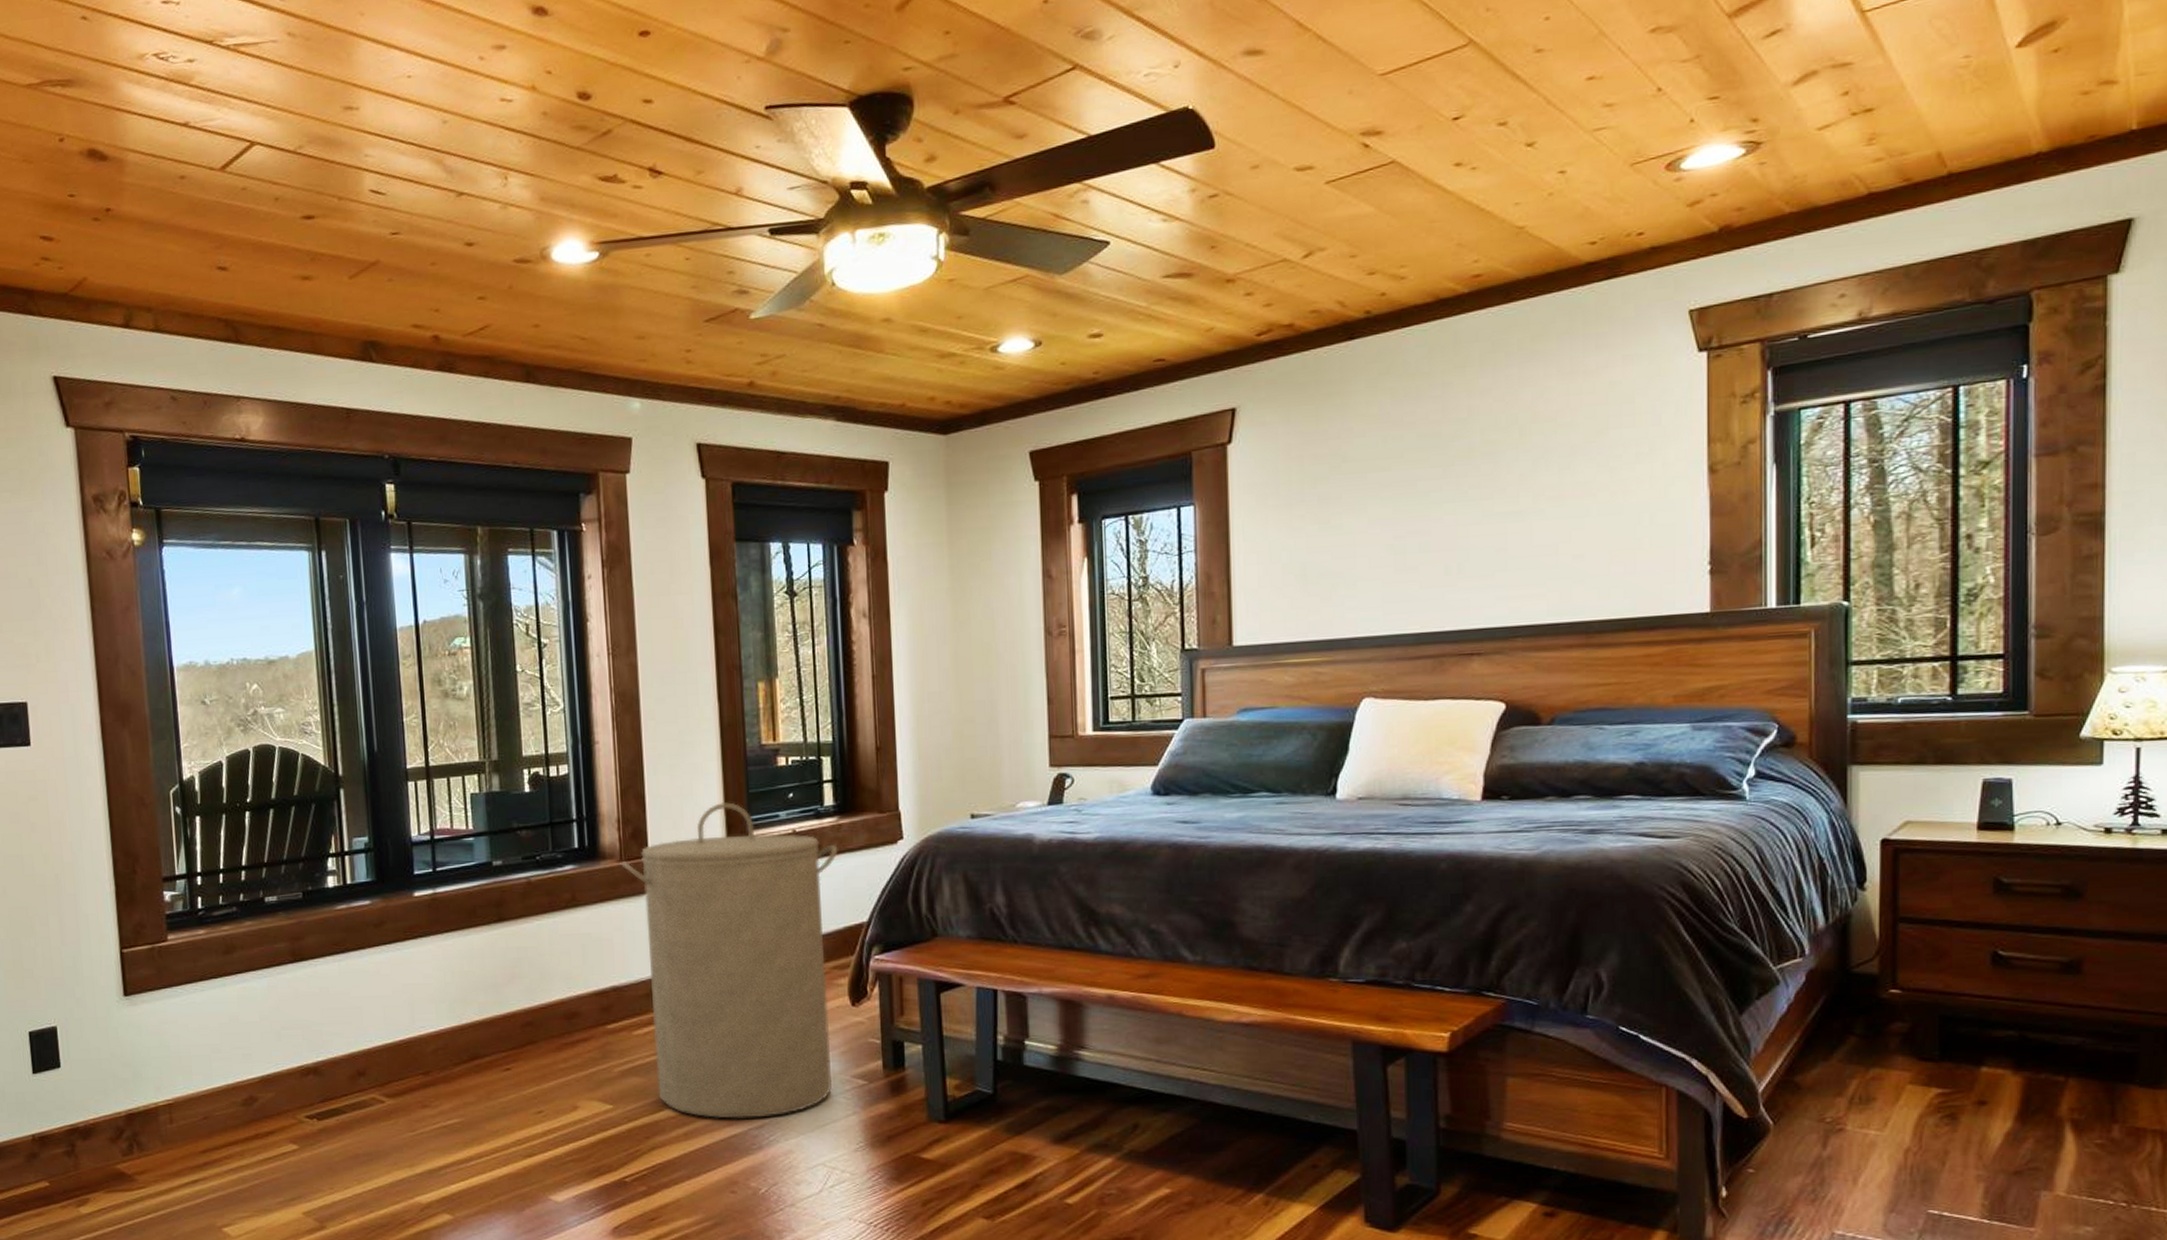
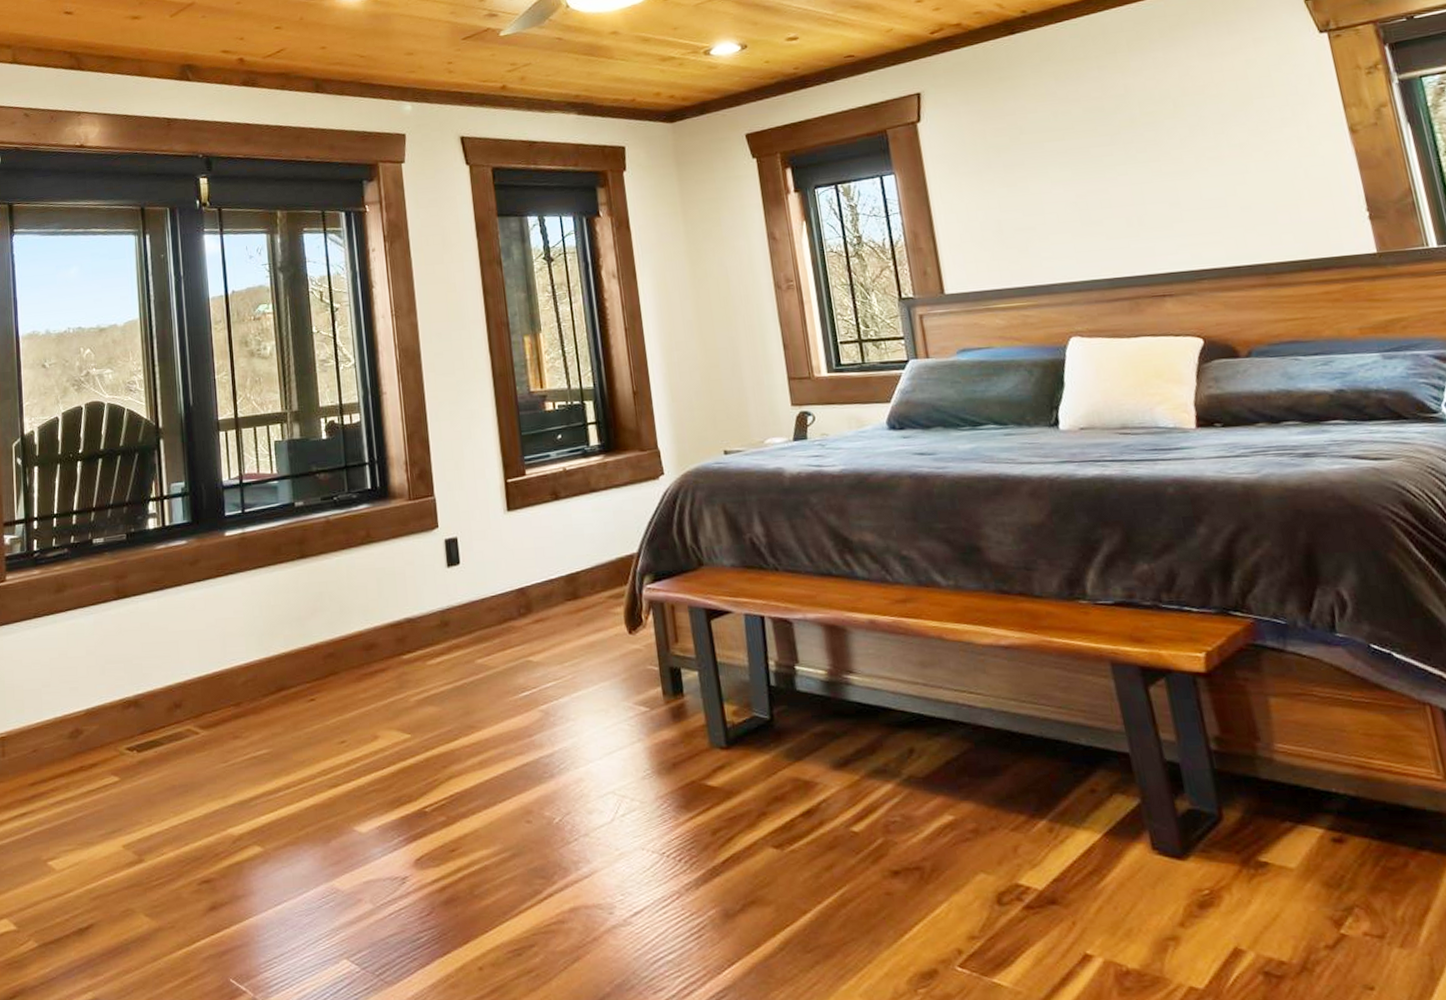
laundry hamper: present [621,802,838,1119] -> none [410,444,616,748]

